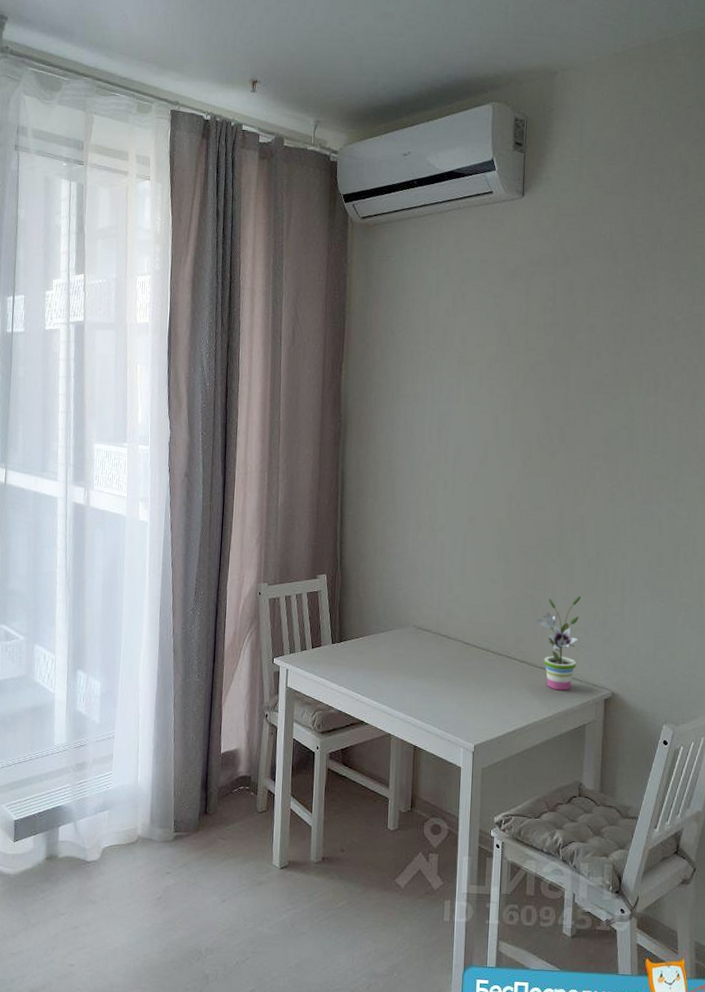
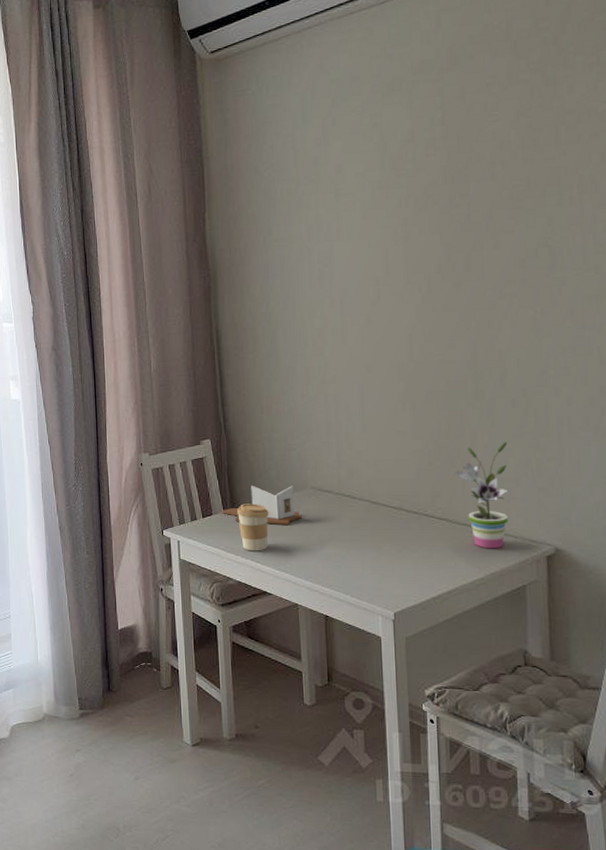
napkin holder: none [330,620,402,659] -> present [222,485,302,525]
coffee cup: none [344,637,373,683] -> present [237,504,269,551]

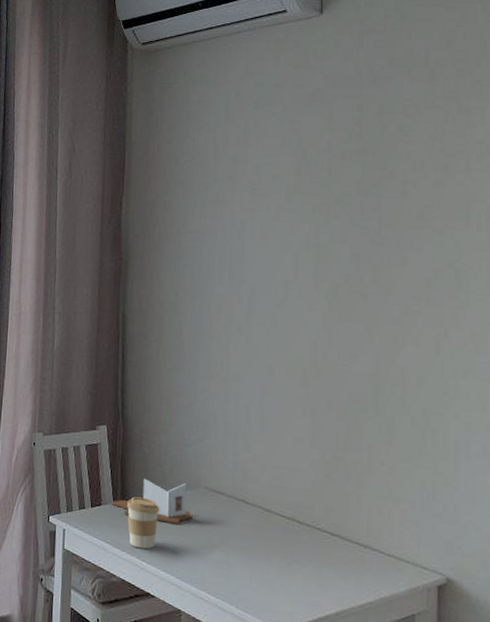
potted plant: present [453,442,509,549] -> none [348,461,405,573]

